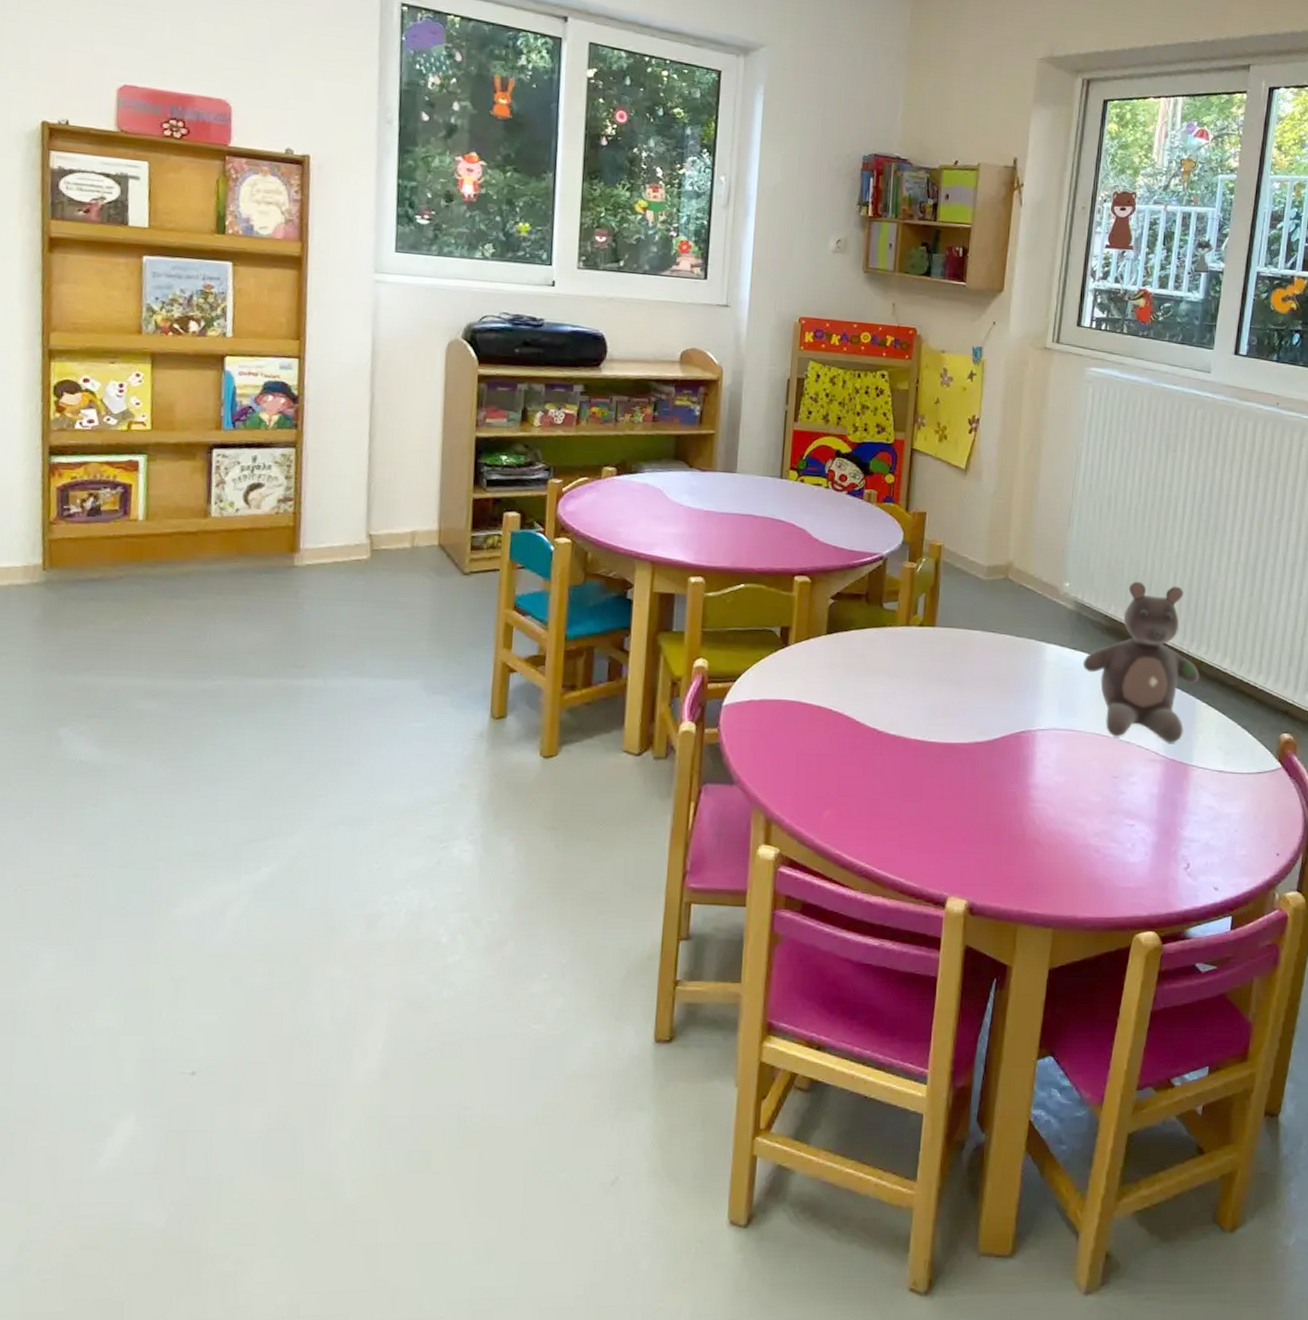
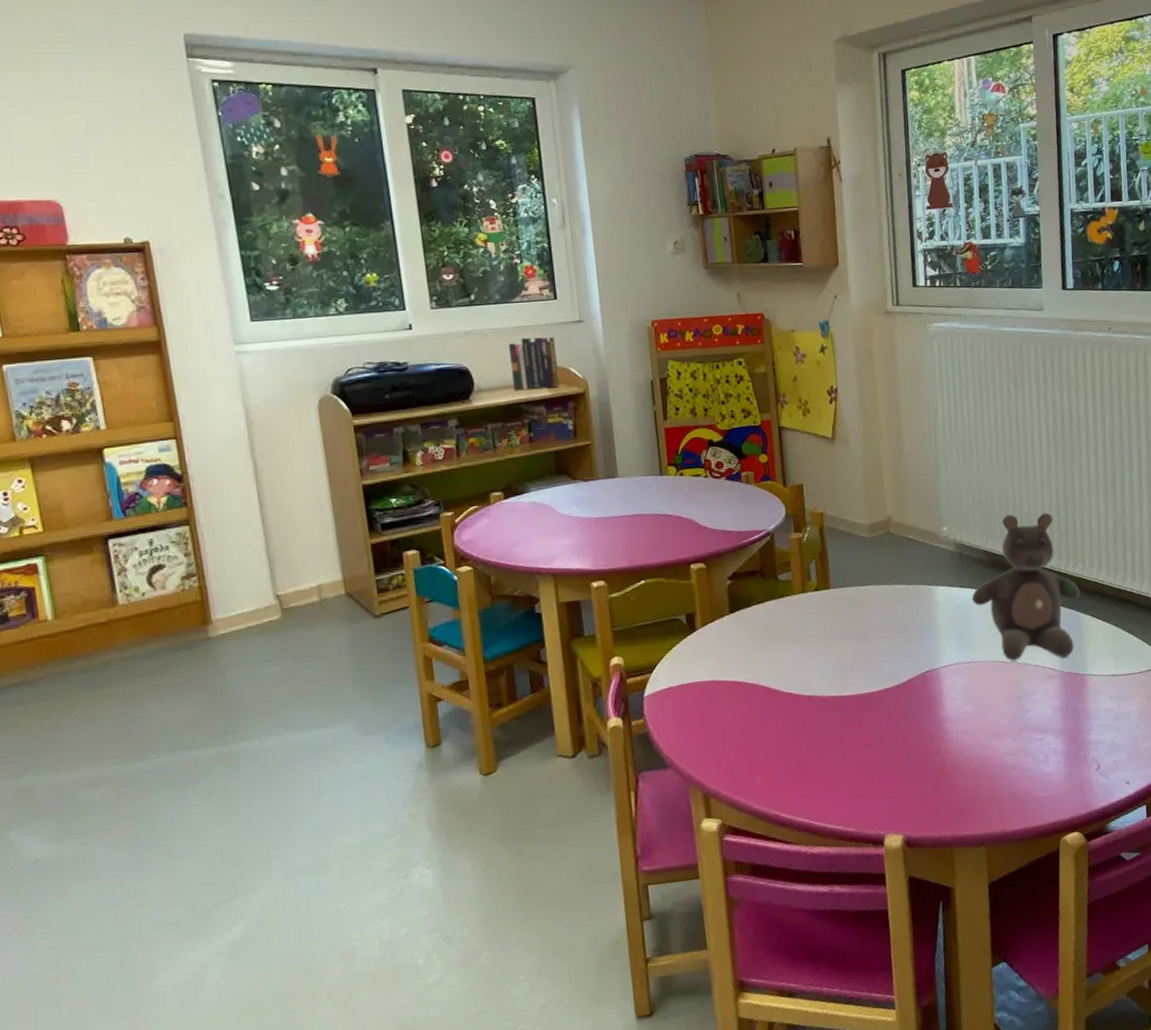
books: none [647,313,698,370] -> present [509,337,560,390]

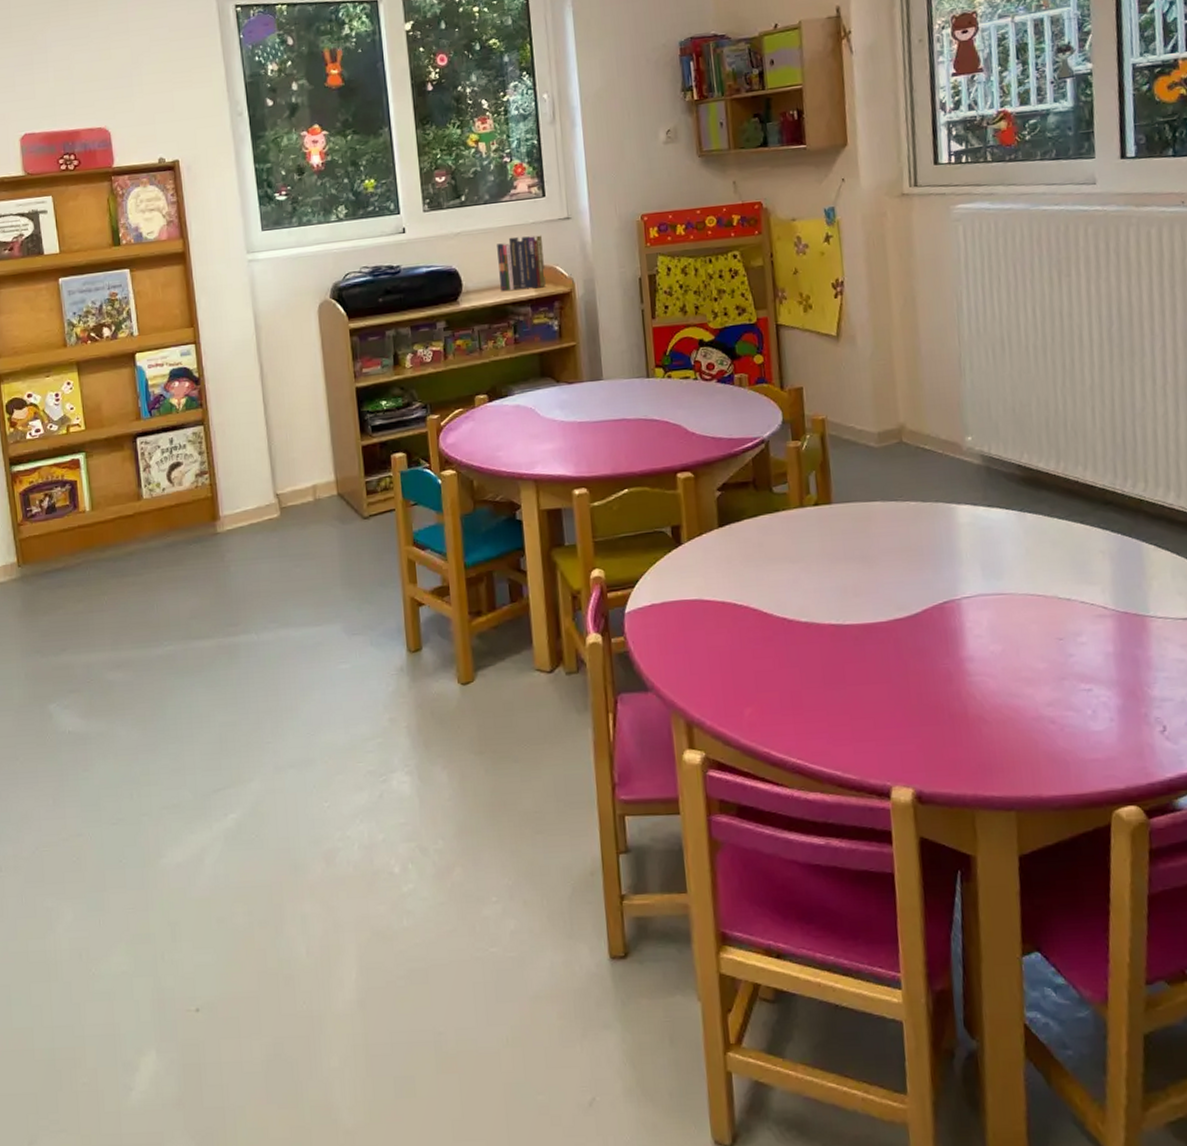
stuffed animal: present [971,512,1080,660] -> none [1001,421,1141,594]

